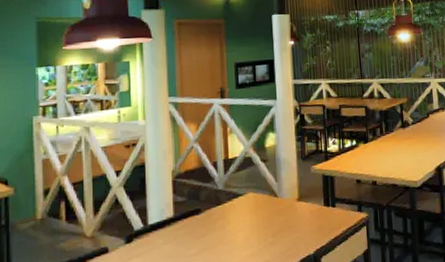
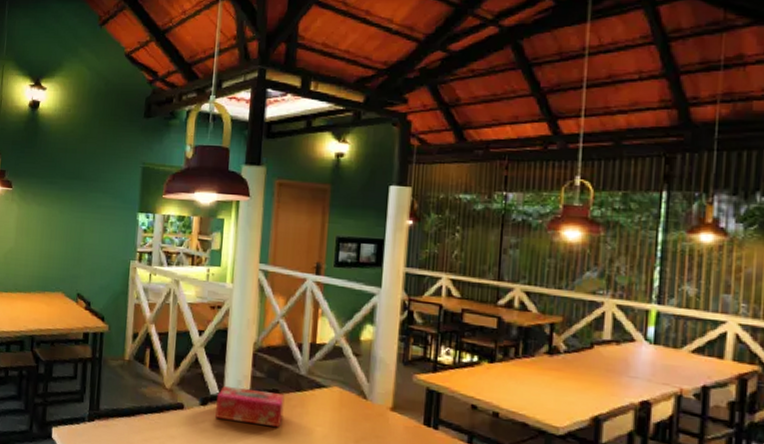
tissue box: none [142,211,208,252] -> present [215,386,285,427]

